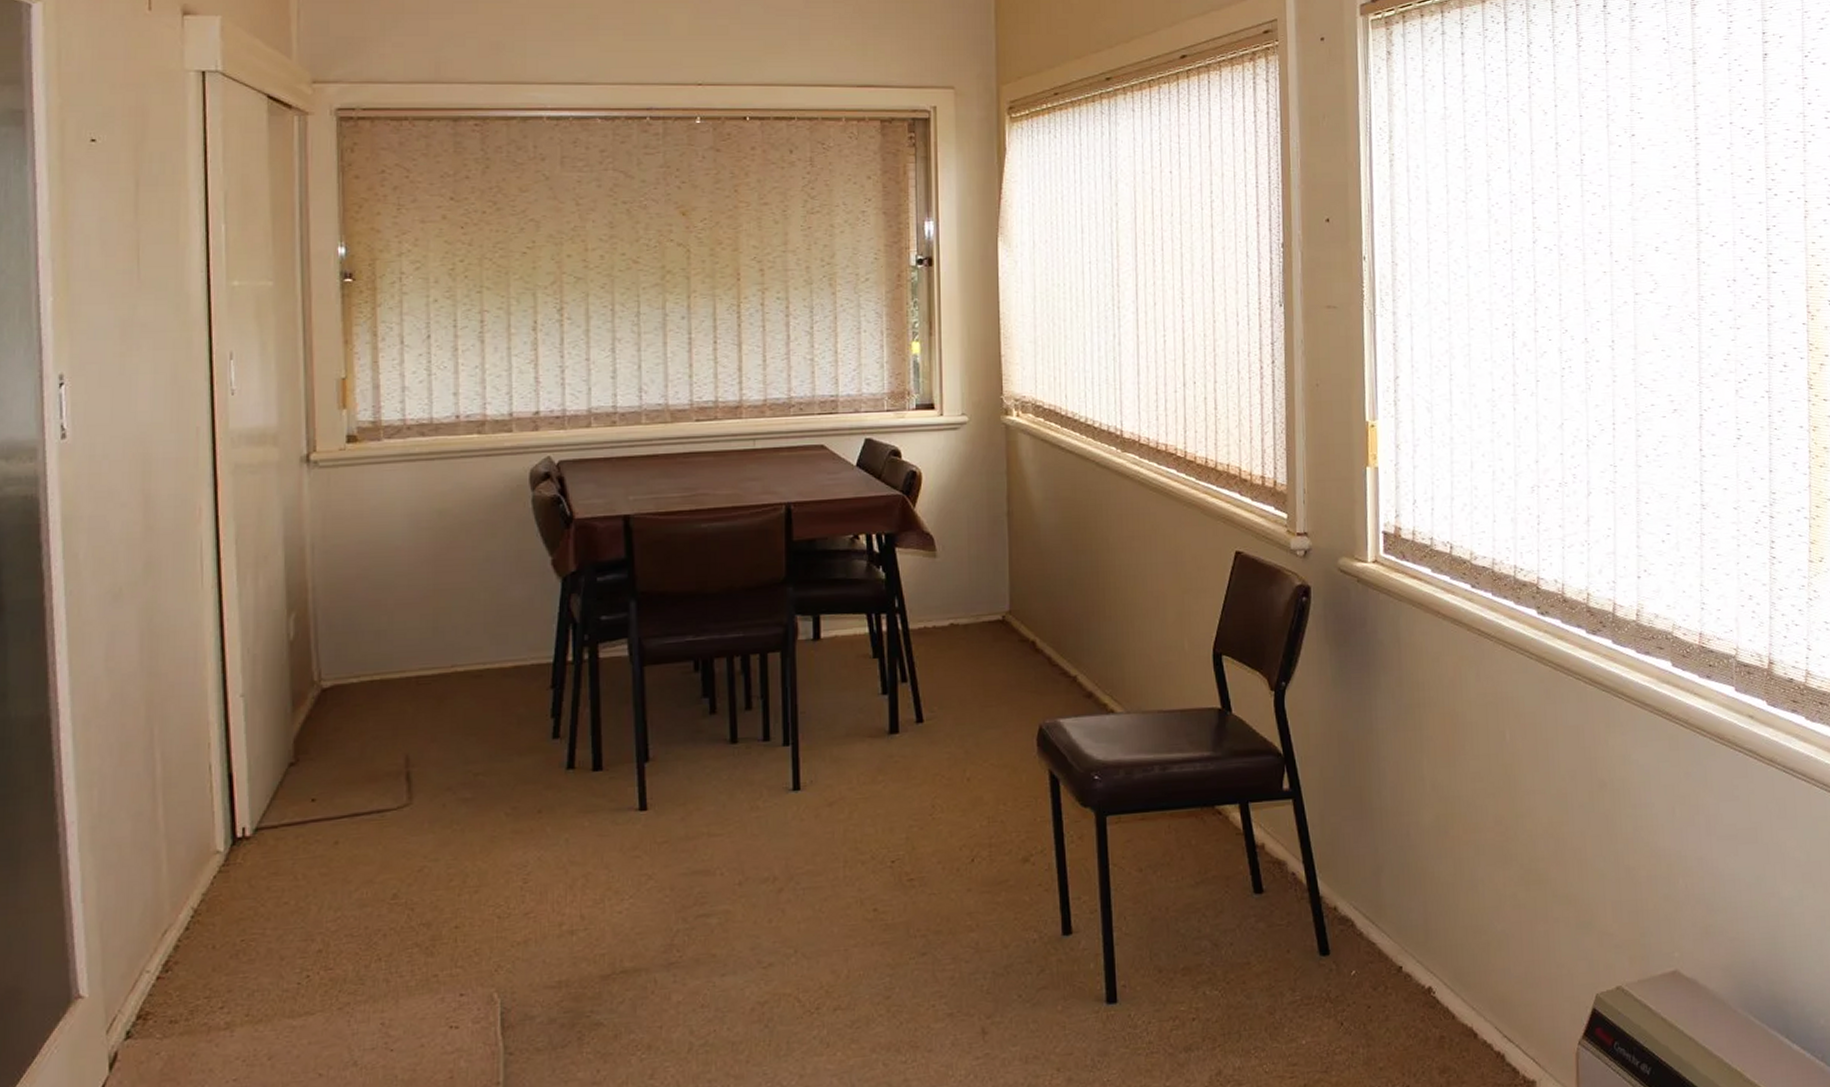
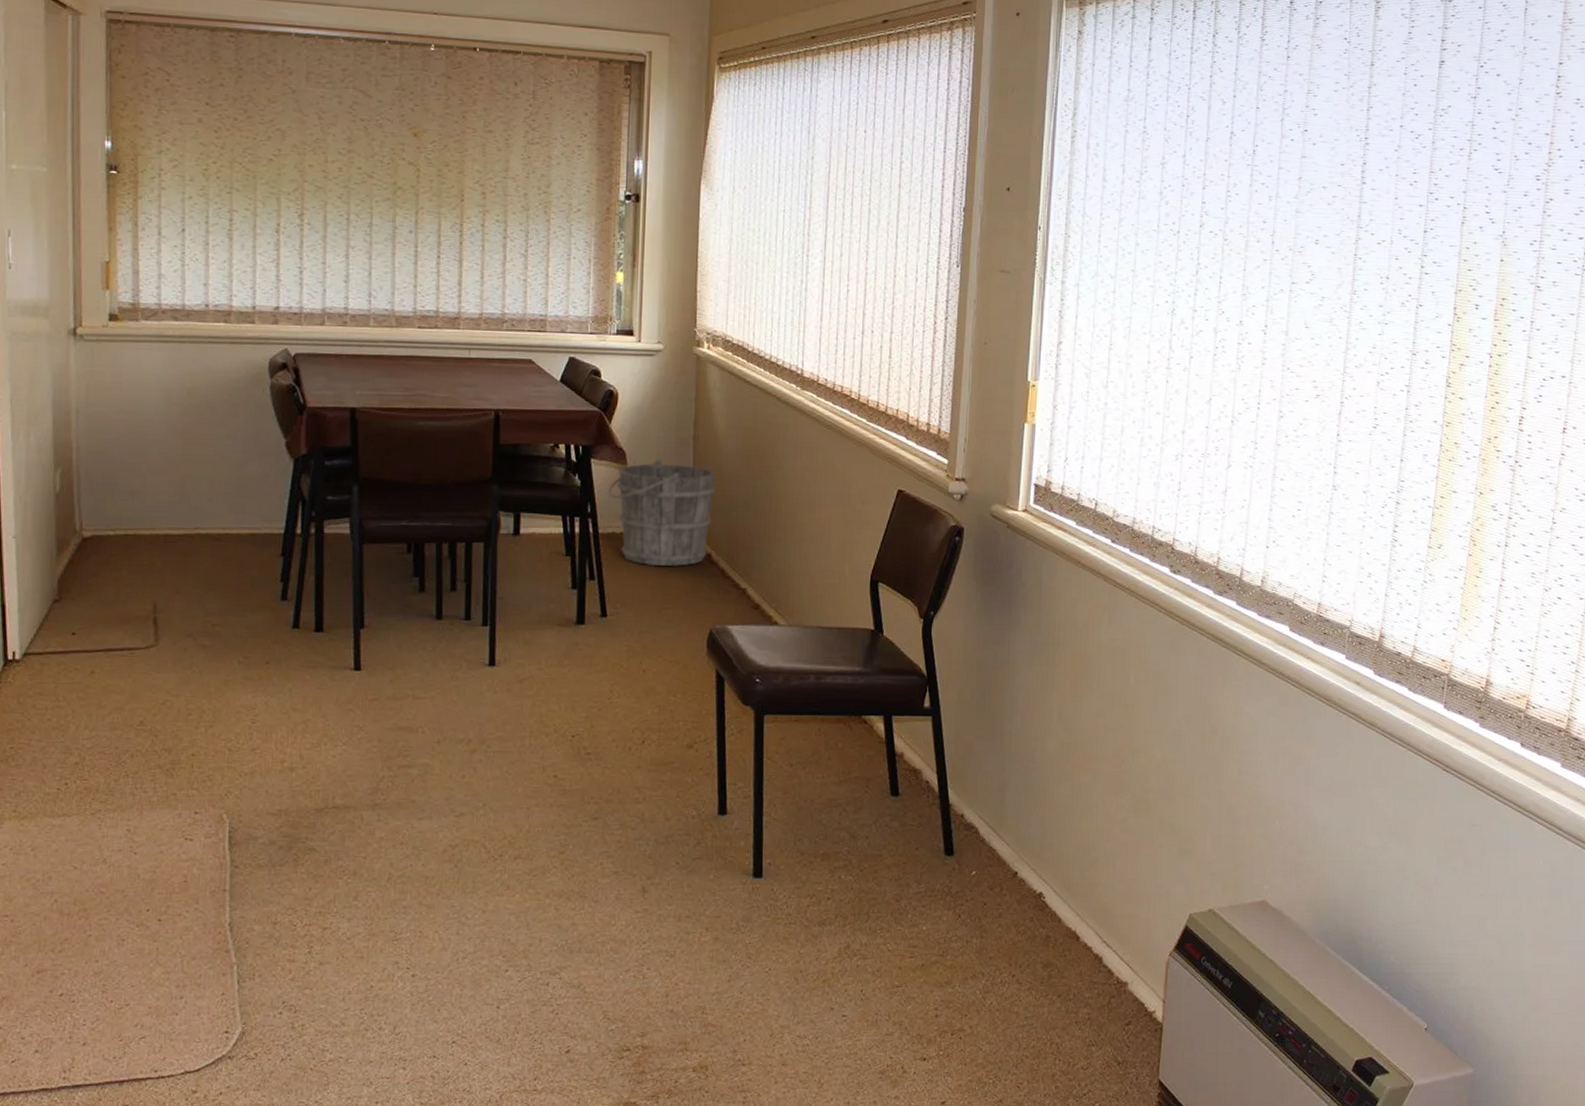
bucket: none [916,541,1036,661] -> present [607,459,716,567]

